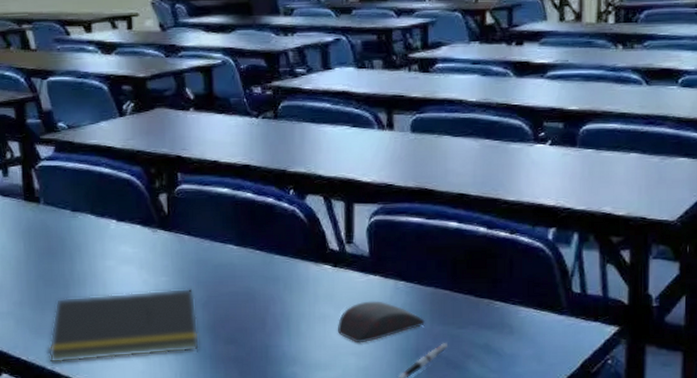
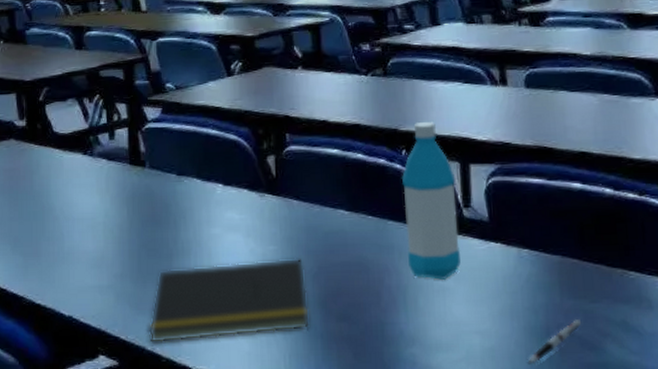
water bottle: none [289,164,342,309] -> present [402,122,461,281]
computer mouse: present [338,301,425,343] -> none [459,271,554,320]

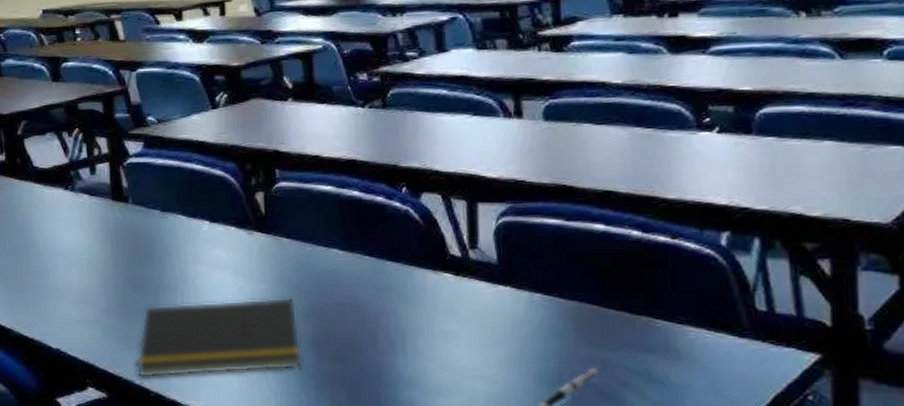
water bottle: present [402,122,461,281] -> none [402,157,466,324]

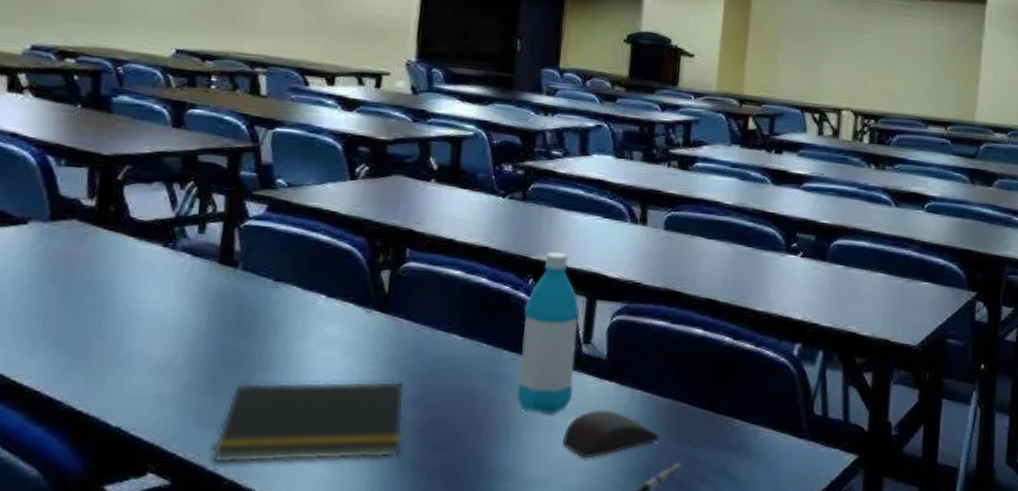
water bottle: none [402,157,466,324] -> present [517,252,580,416]
computer mouse: none [462,316,568,366] -> present [563,410,659,459]

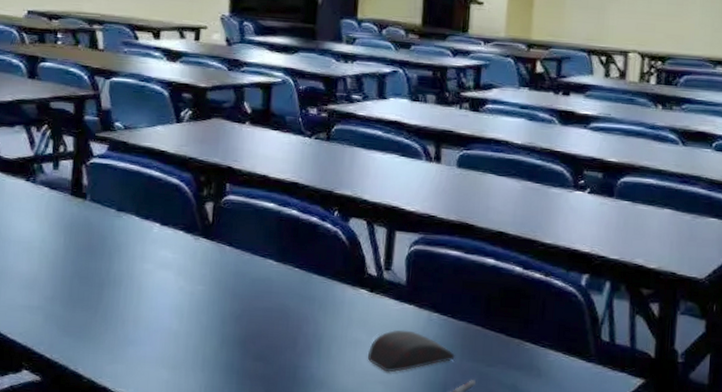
notepad: present [212,380,406,464] -> none [72,296,230,366]
water bottle: present [517,252,580,416] -> none [327,187,380,334]

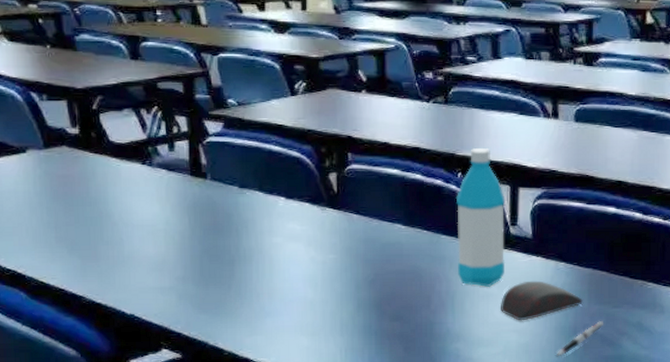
water bottle: none [327,187,380,334] -> present [457,148,506,288]

